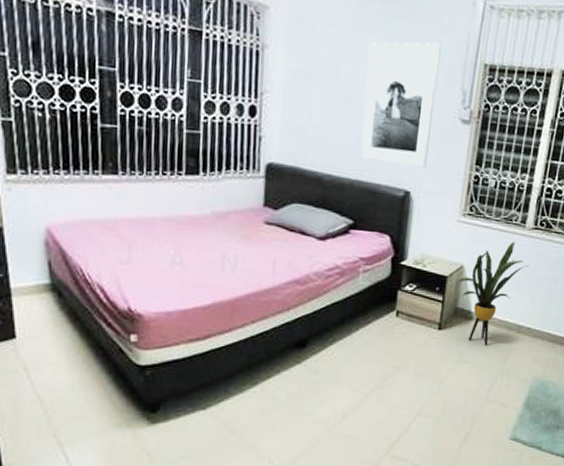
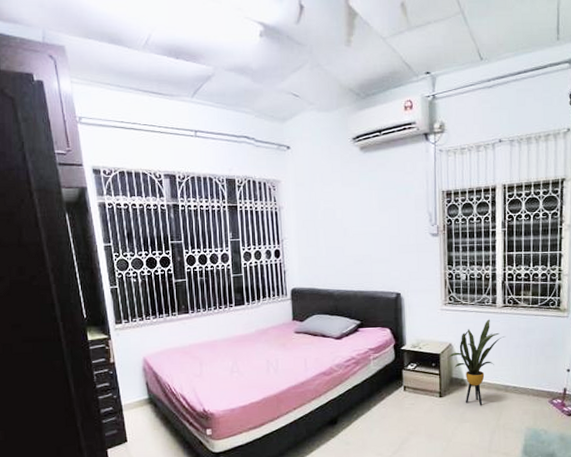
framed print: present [360,41,441,168] -> none [354,183,410,275]

